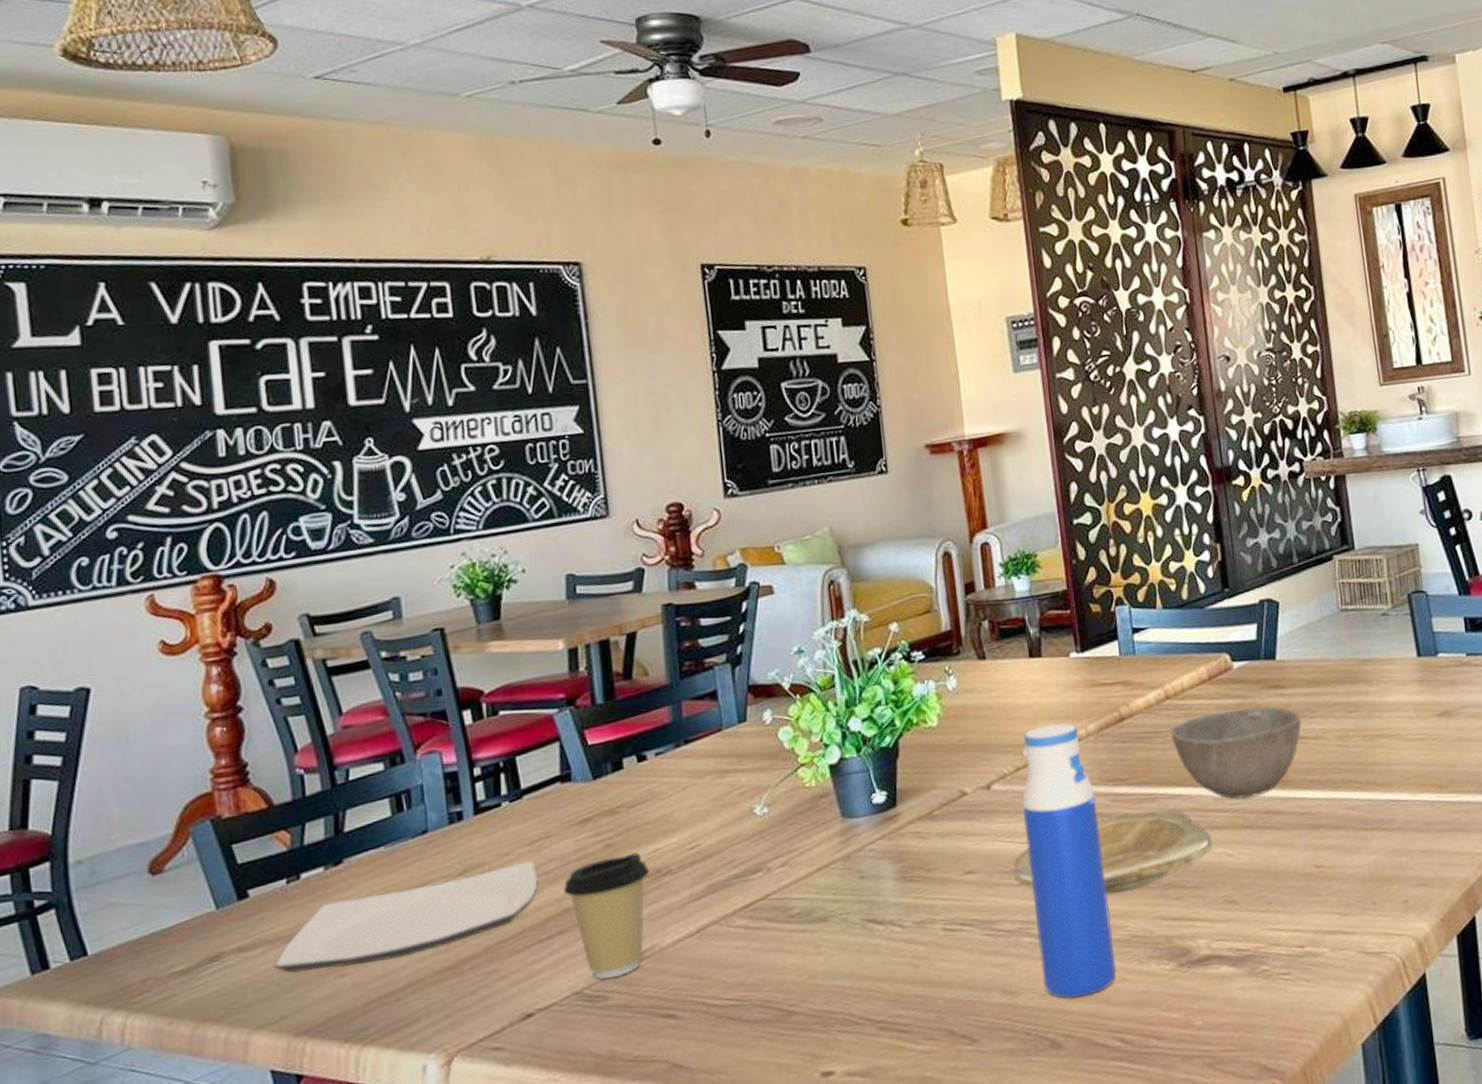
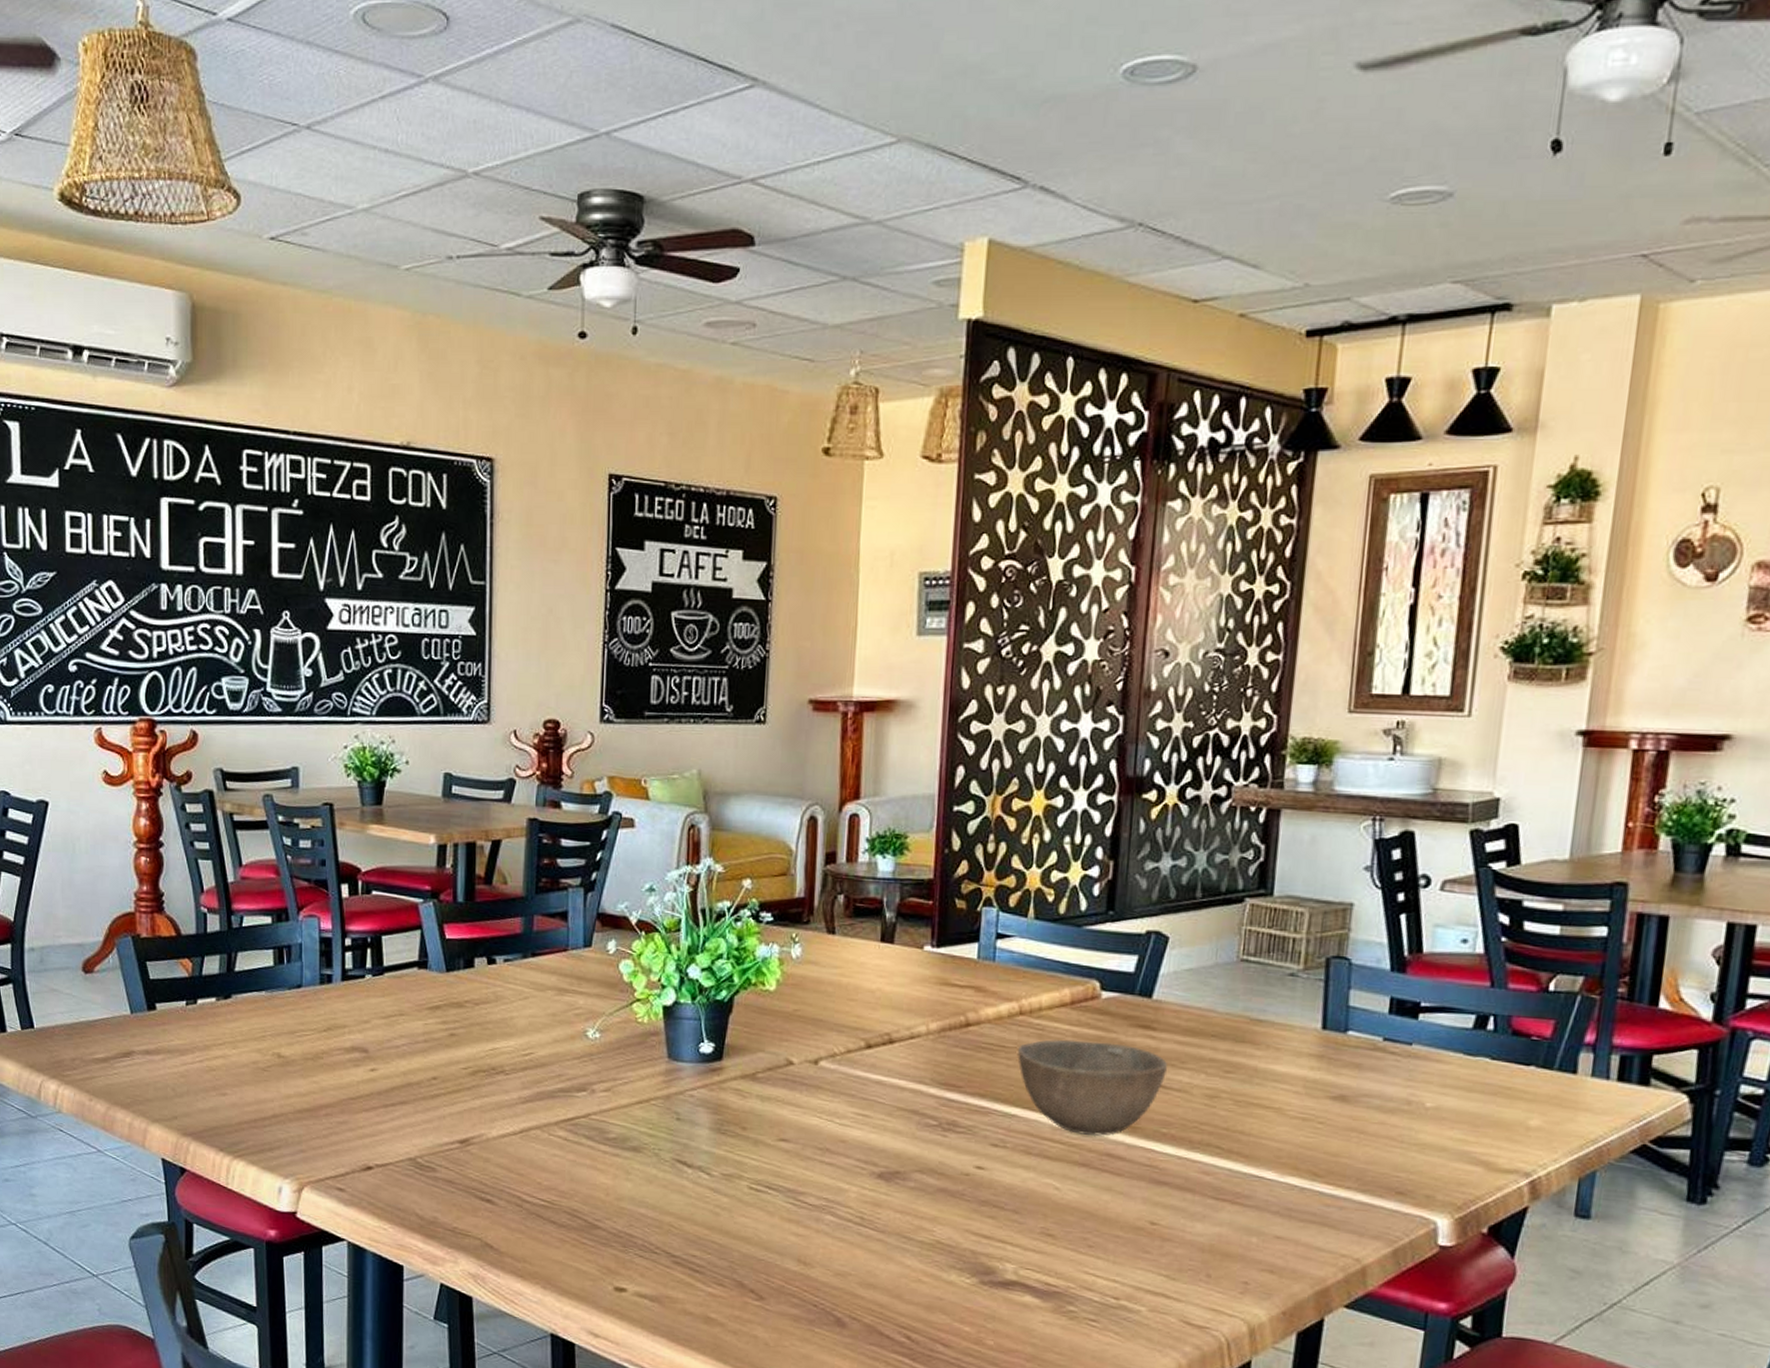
plate: present [276,861,538,973] -> none [172,1029,389,1091]
coffee cup: present [564,852,650,979] -> none [410,1046,486,1154]
plate: present [1013,810,1213,894] -> none [827,1119,1041,1198]
water bottle: present [1022,722,1116,999] -> none [838,1014,925,1286]

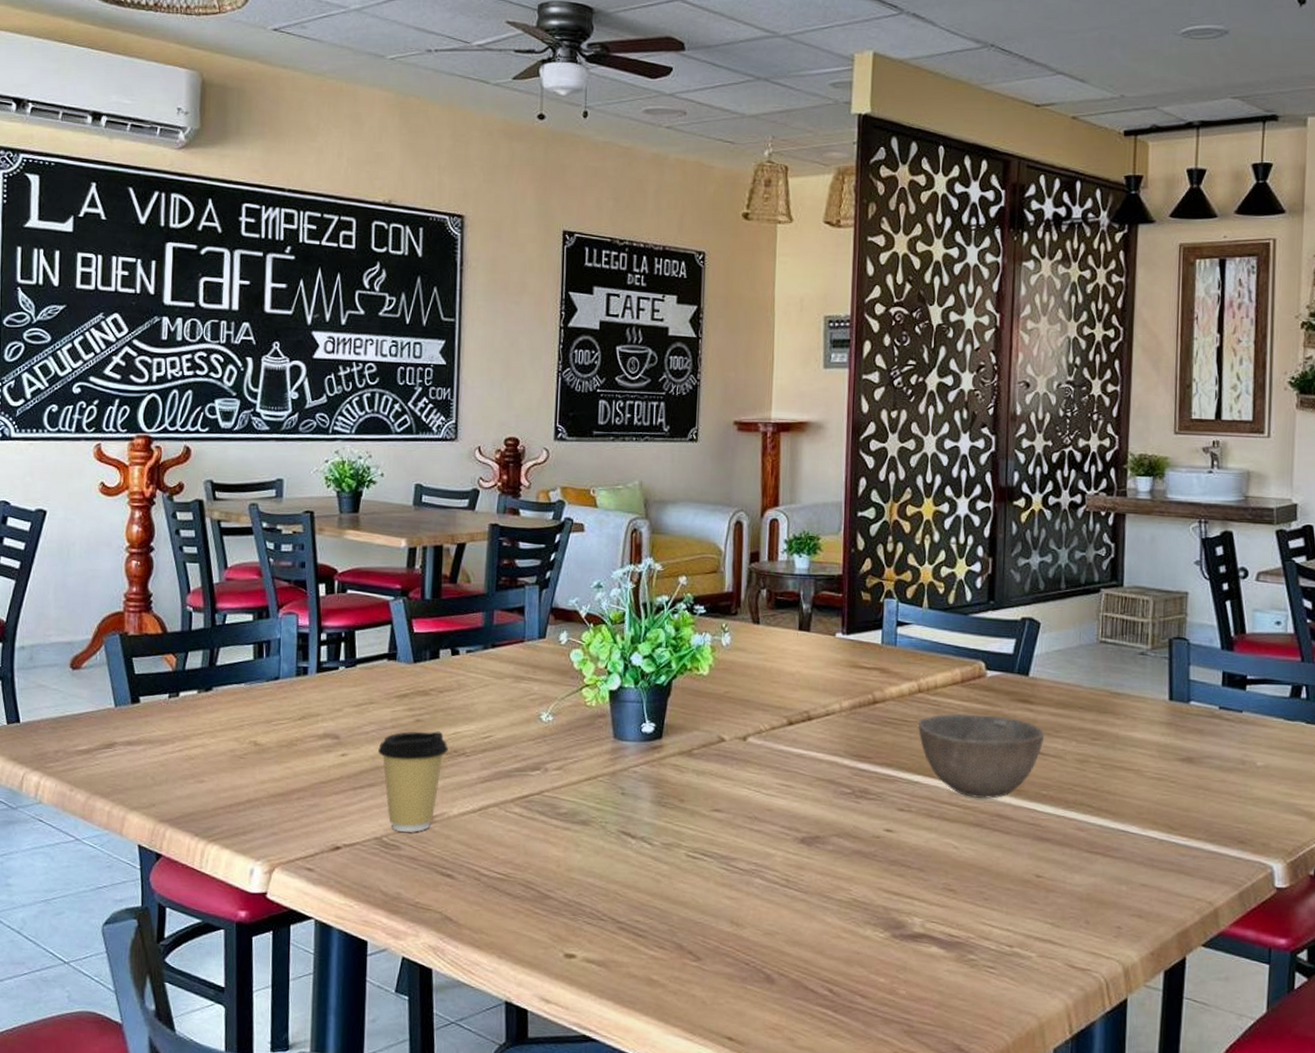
coffee cup: none [410,1046,486,1154] -> present [378,731,448,832]

